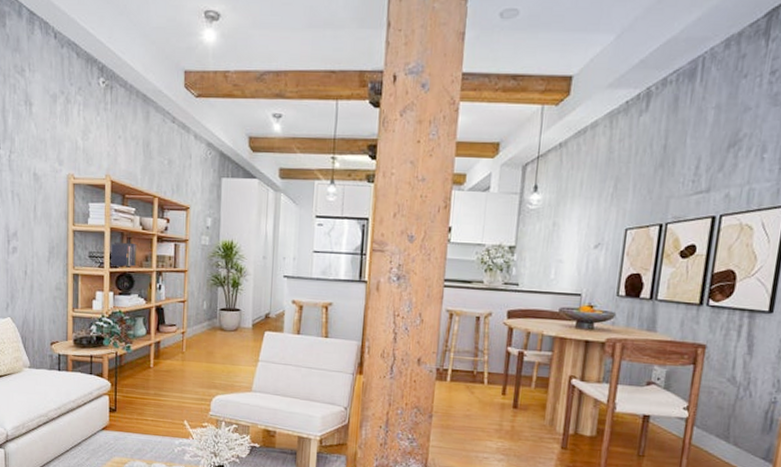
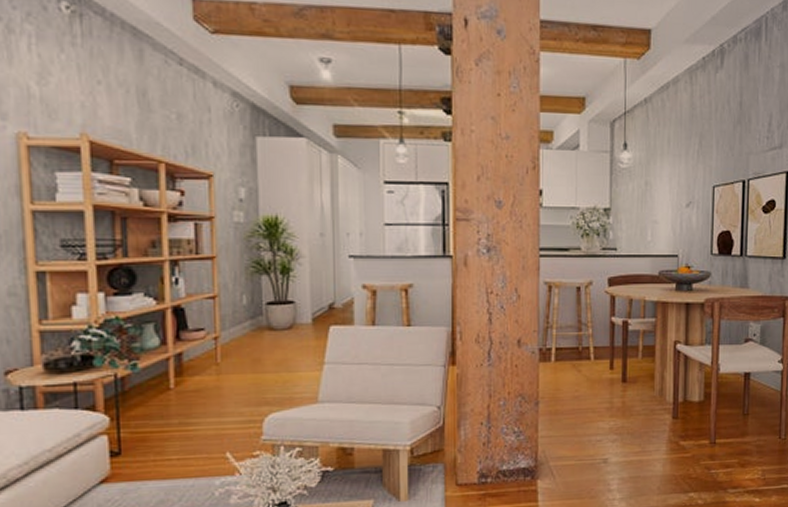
books: present [111,241,137,267] -> none [96,224,139,256]

